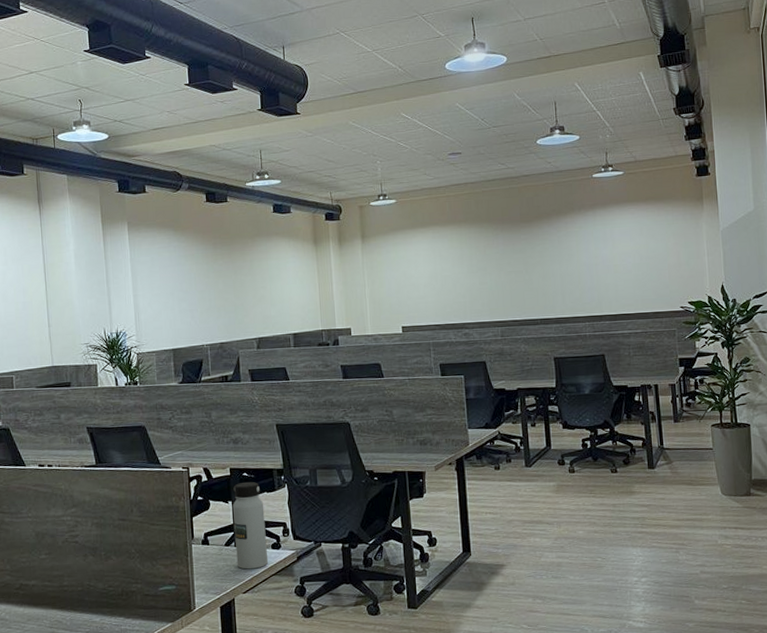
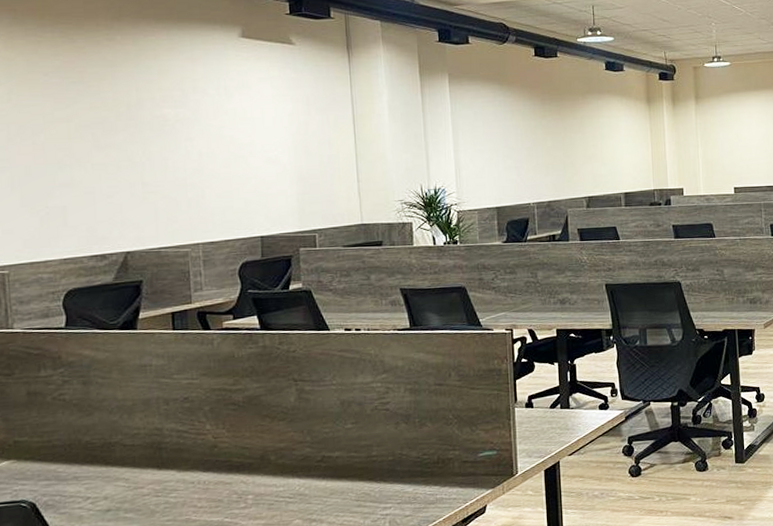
water bottle: present [232,481,268,570] -> none [558,342,595,431]

